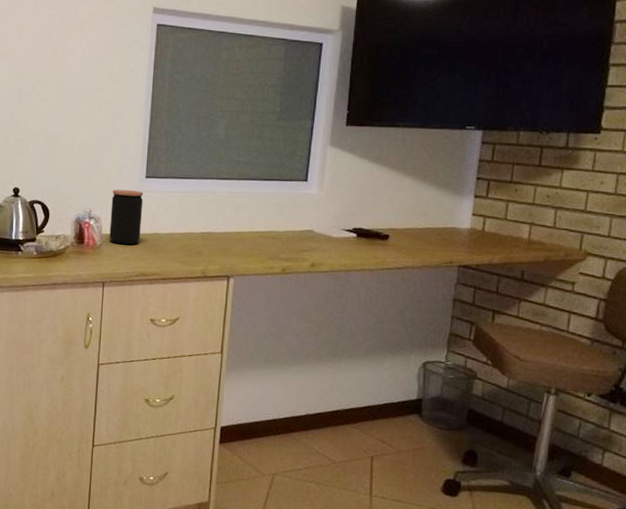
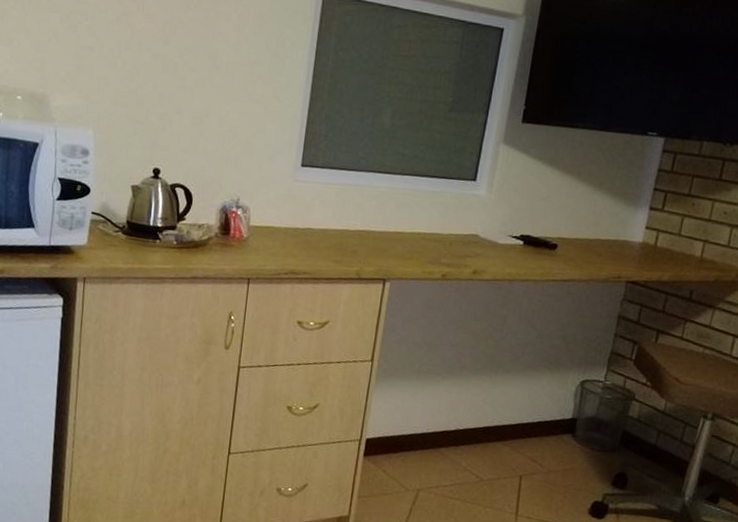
coffee jar: present [109,189,144,245] -> none [257,177,298,239]

